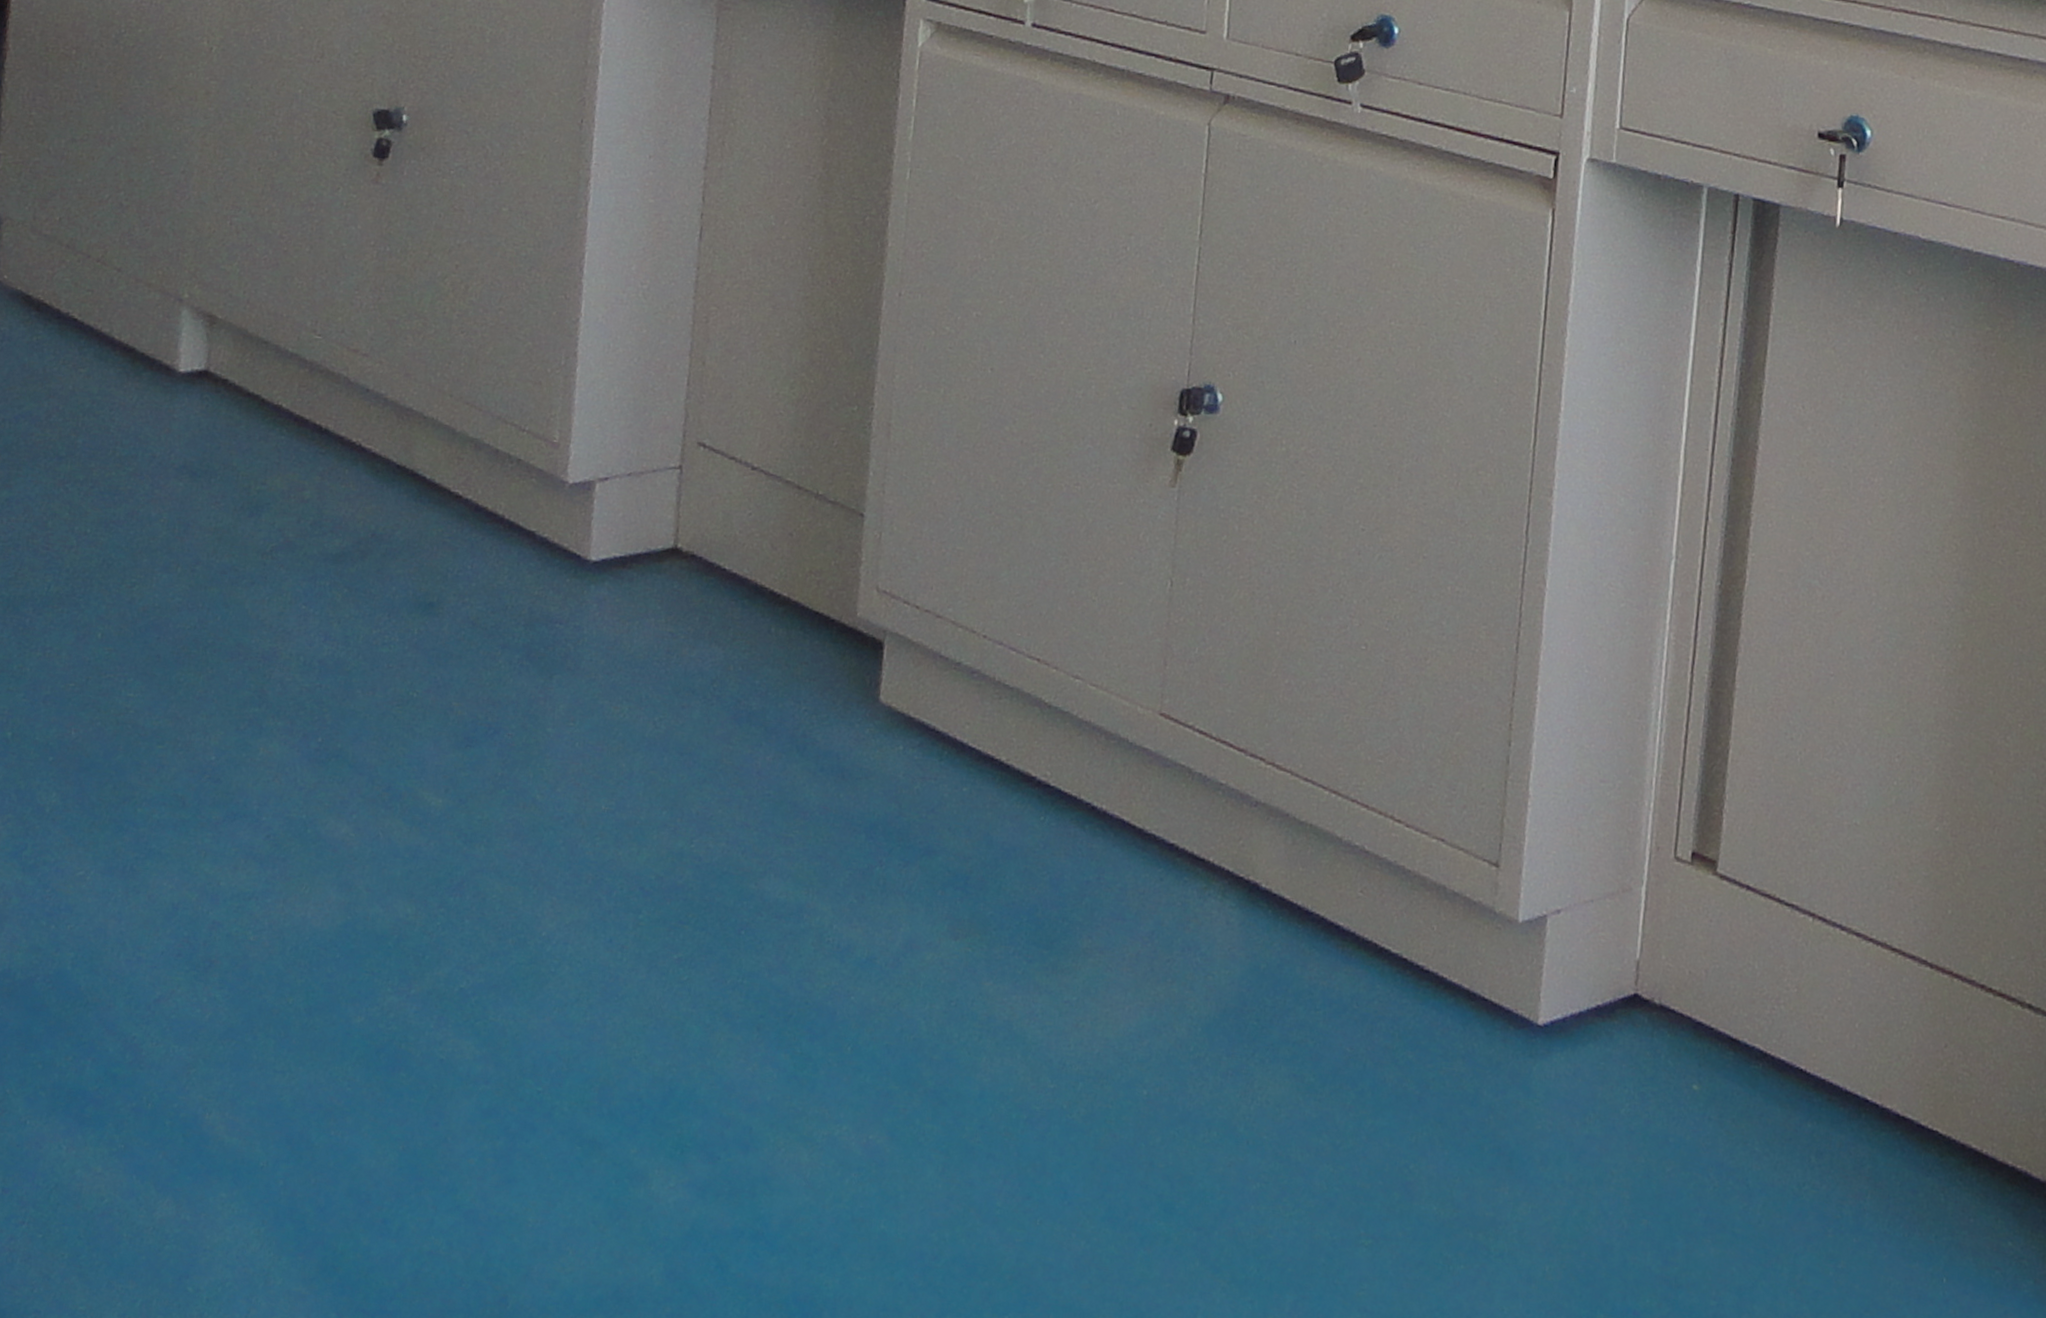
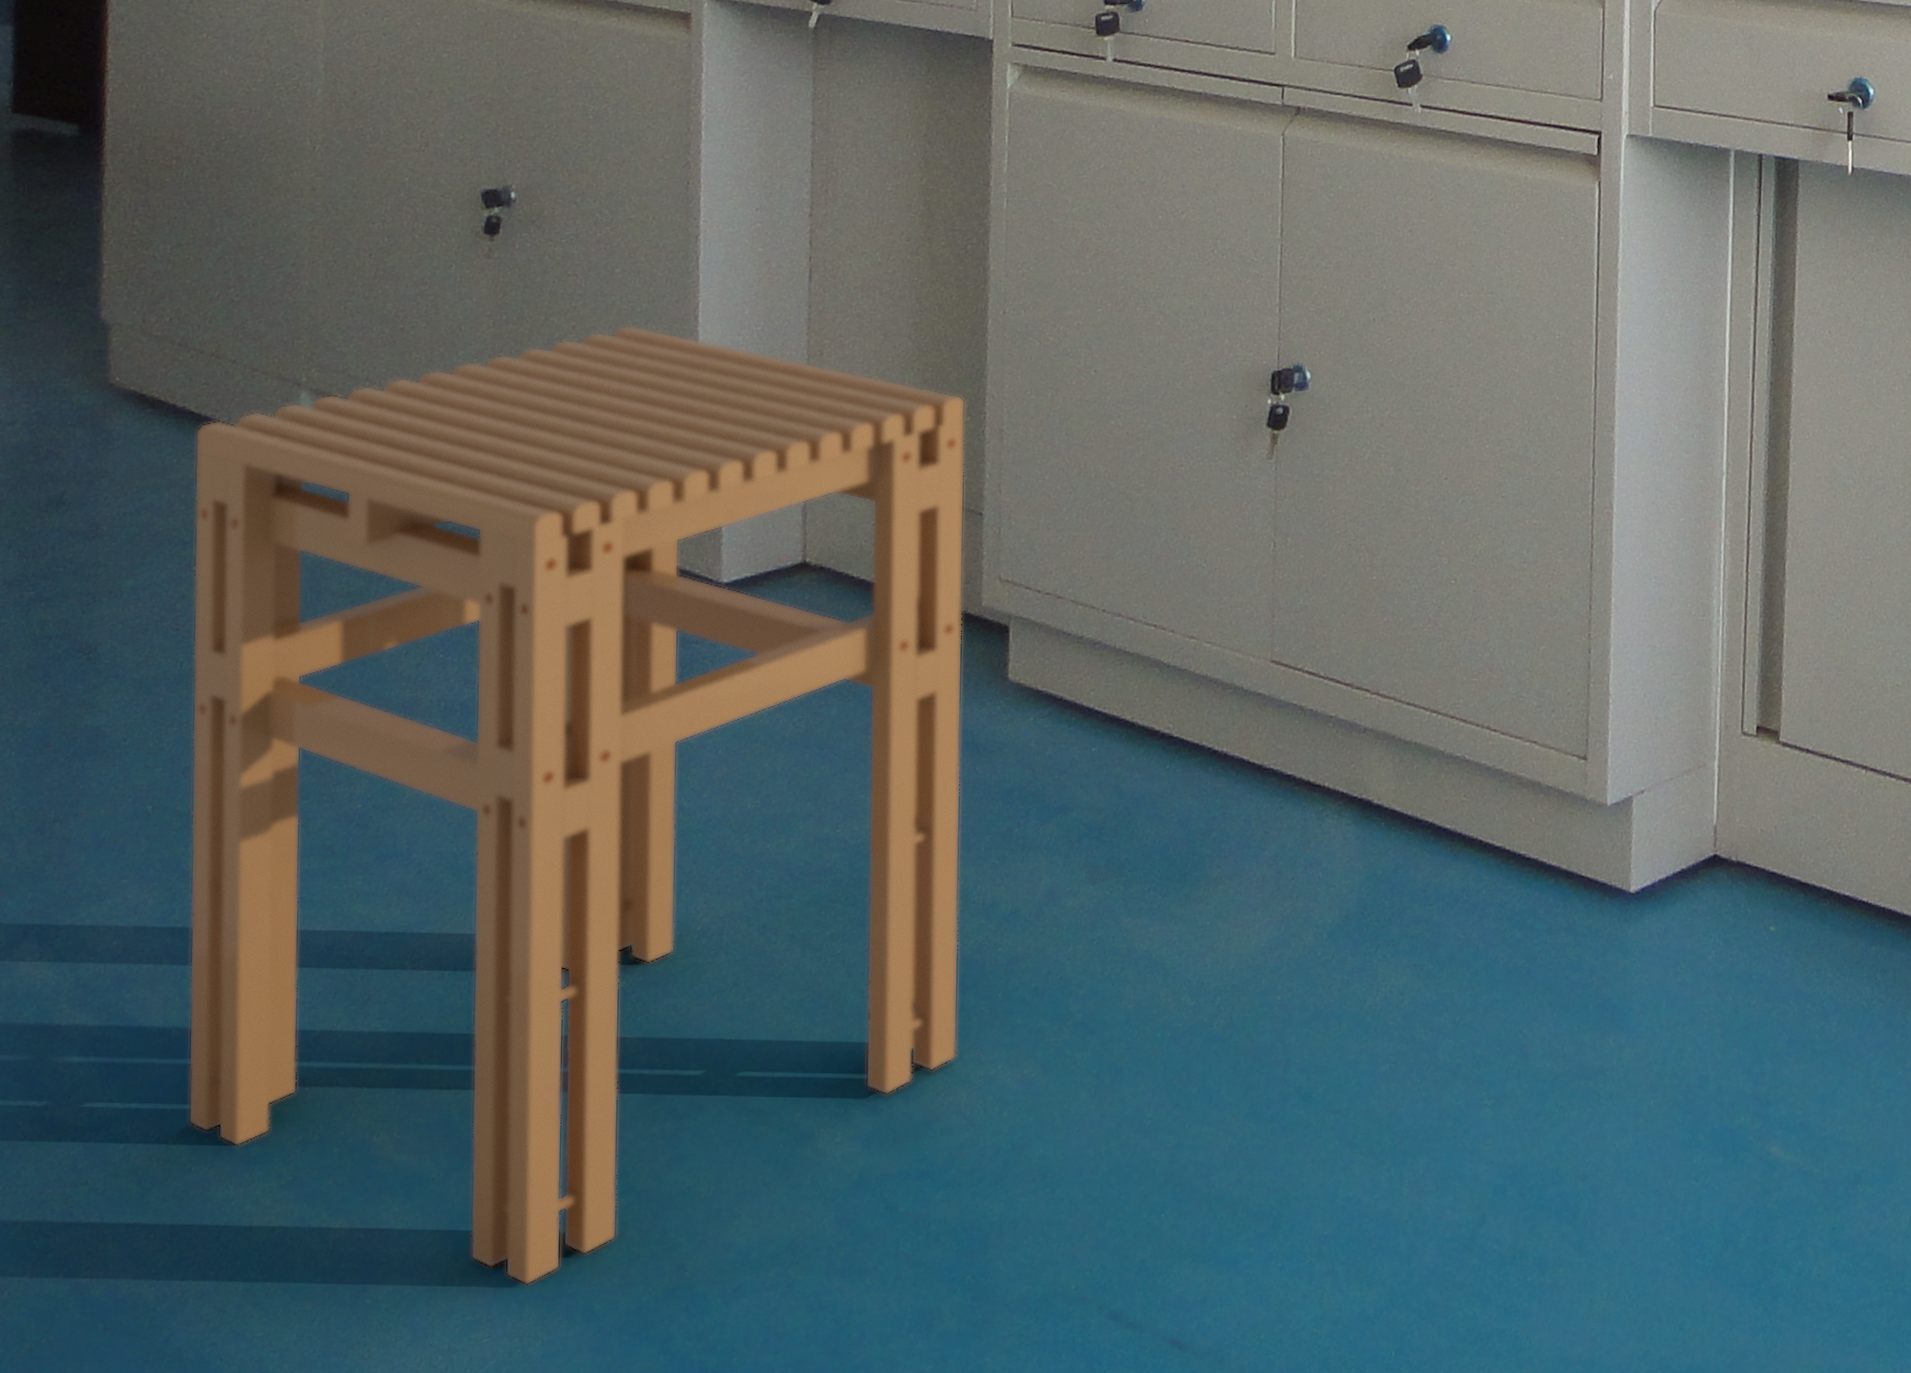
stool: none [26,269,854,1296] -> present [188,325,966,1285]

